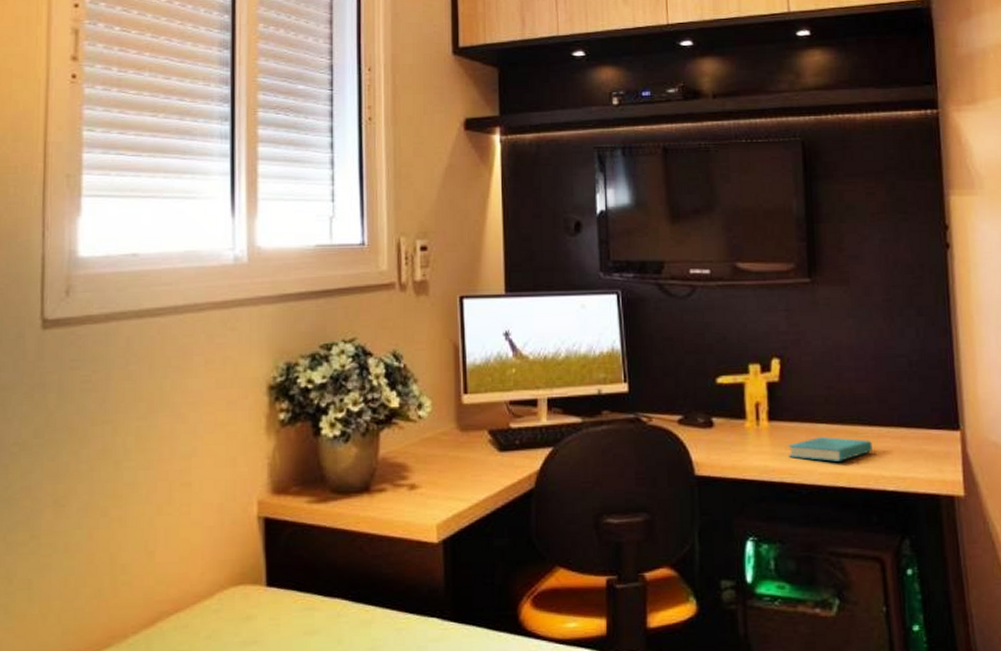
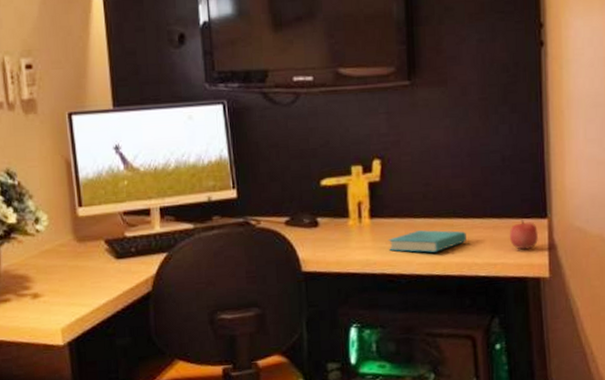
apple: none [918,430,951,464] -> present [509,219,539,250]

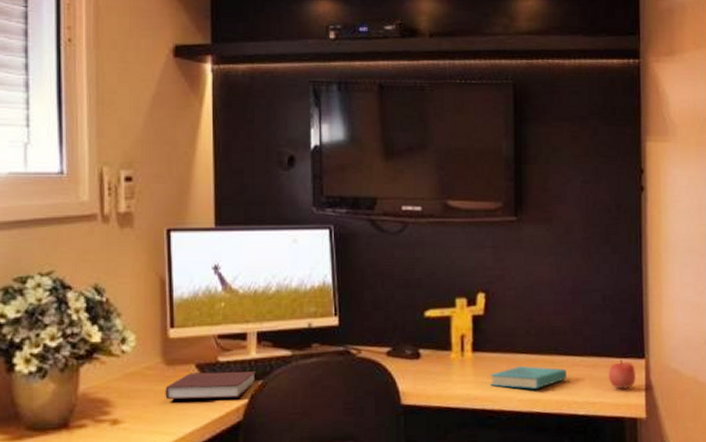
notebook: none [78,245,161,274] -> present [165,371,256,400]

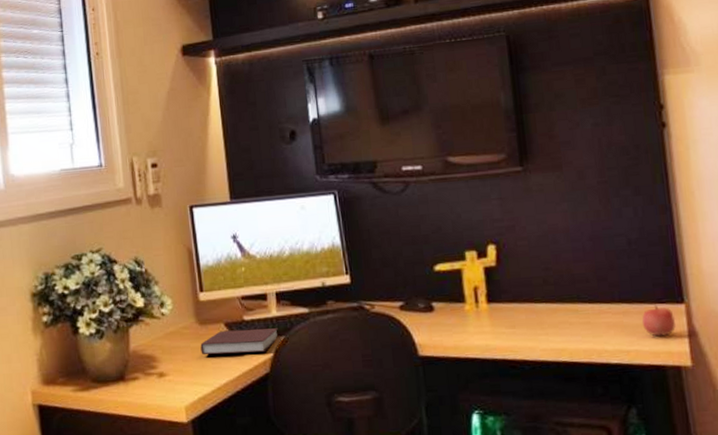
book: present [489,366,567,389] -> none [507,315,594,338]

